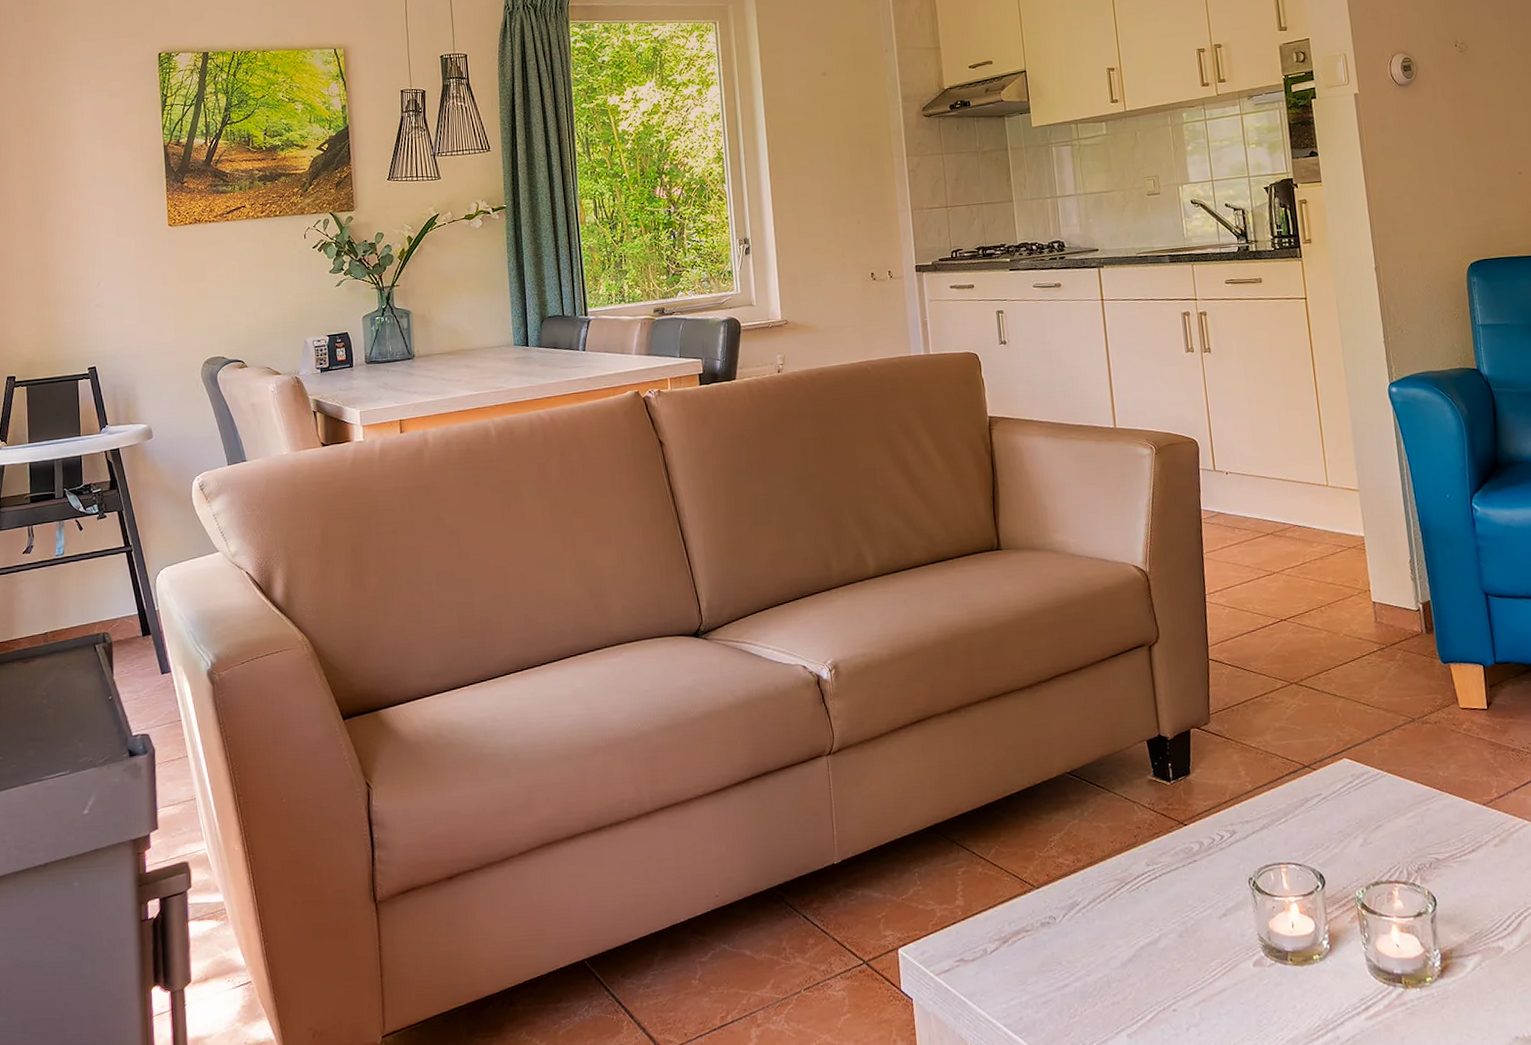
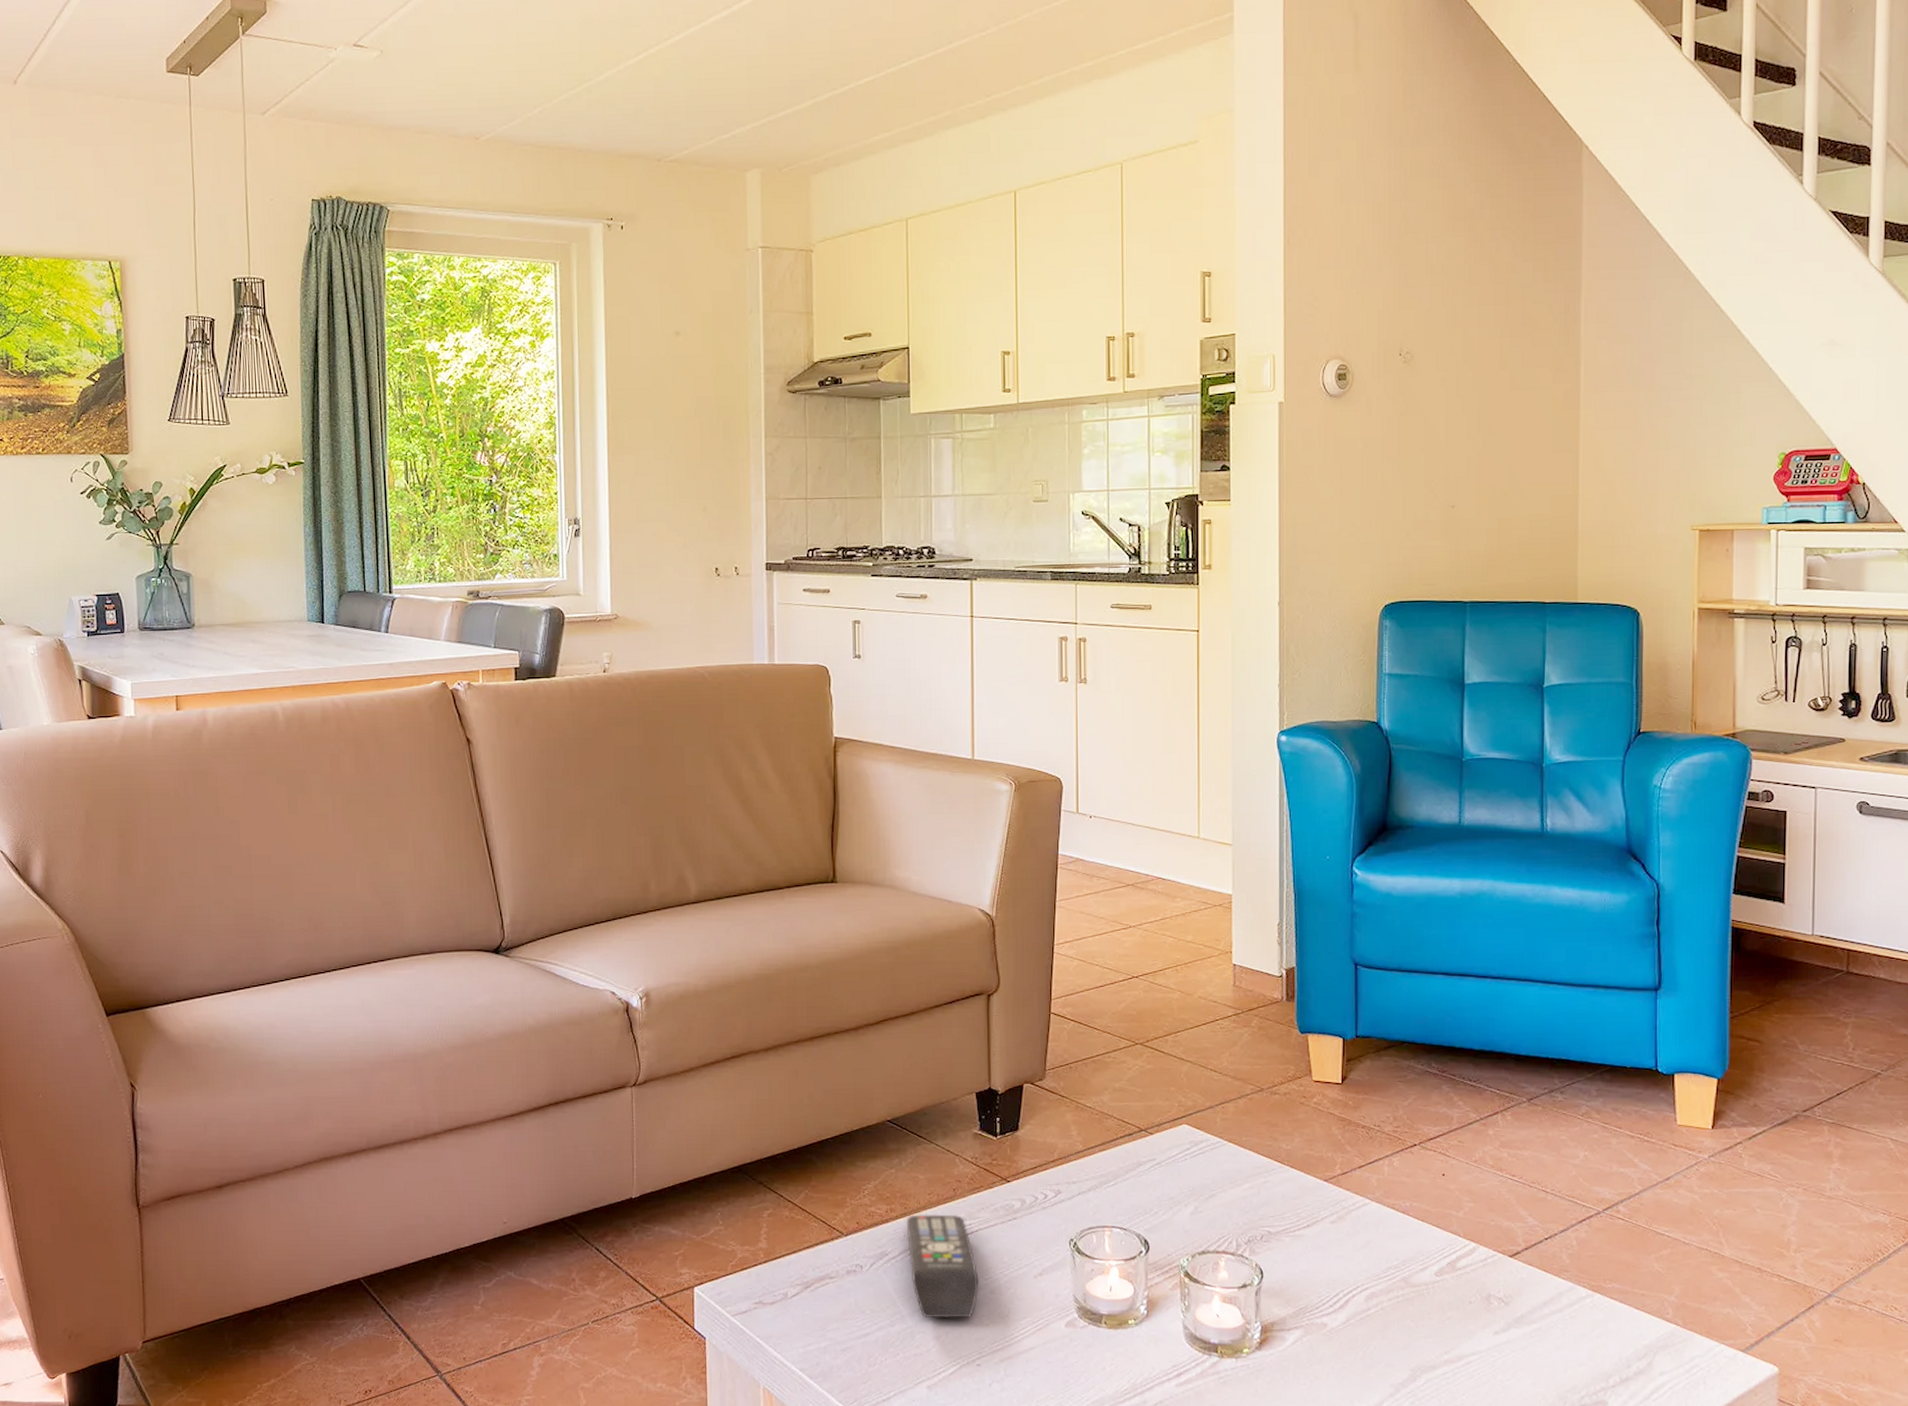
remote control: none [1092,860,1168,966] -> present [906,1214,979,1319]

